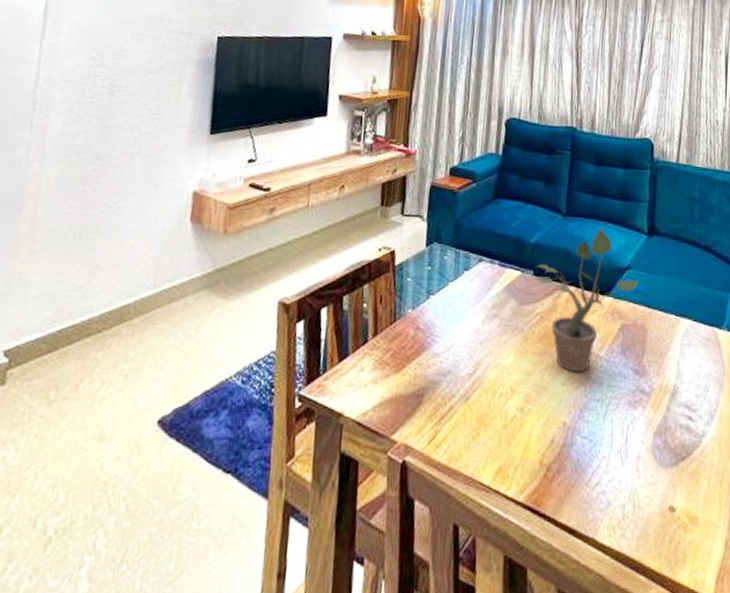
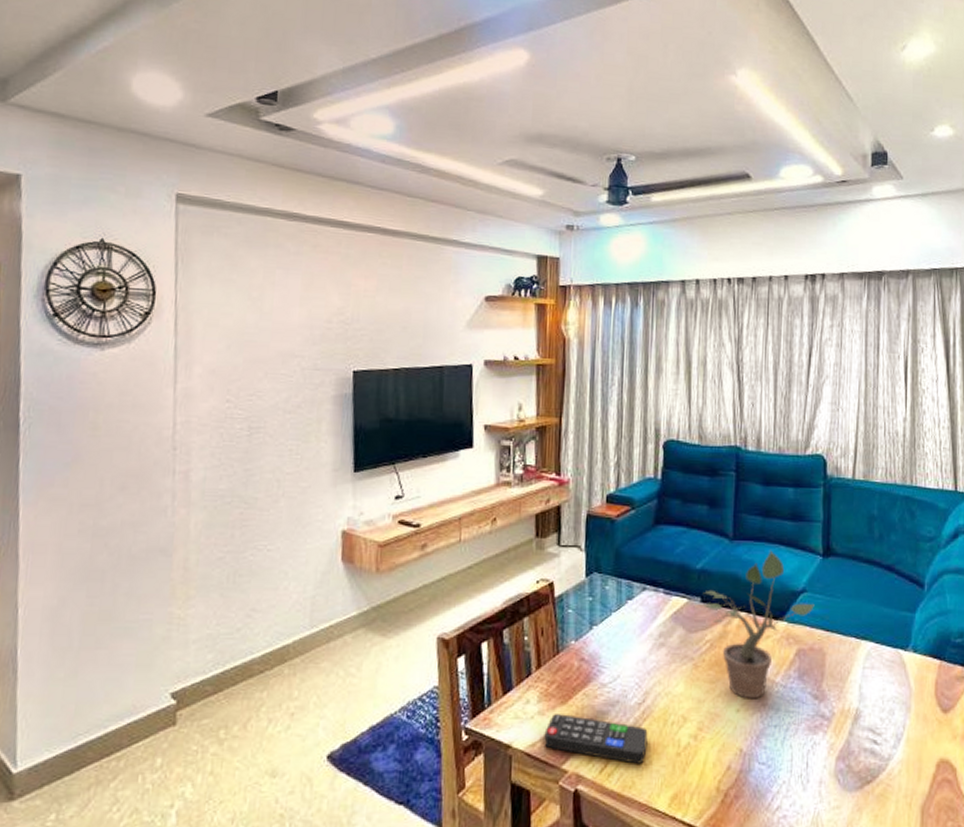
remote control: none [375,383,477,436] -> present [544,714,648,764]

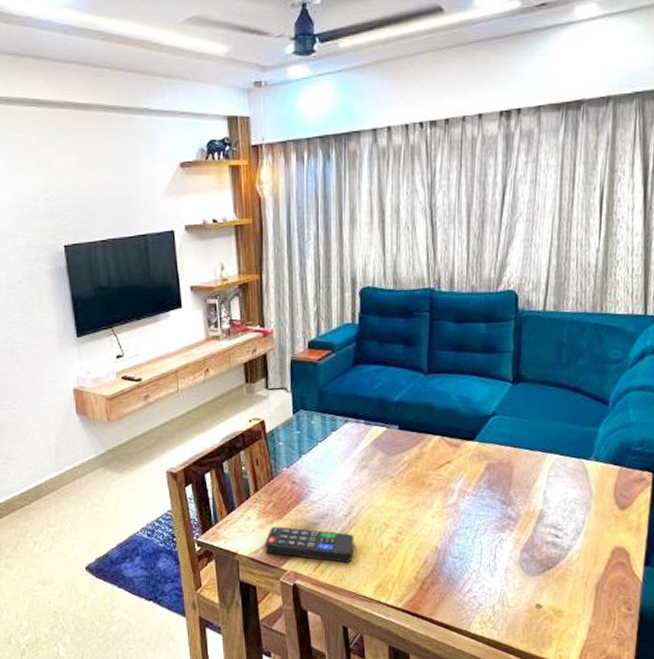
potted plant: present [701,550,814,699] -> none [398,381,504,507]

